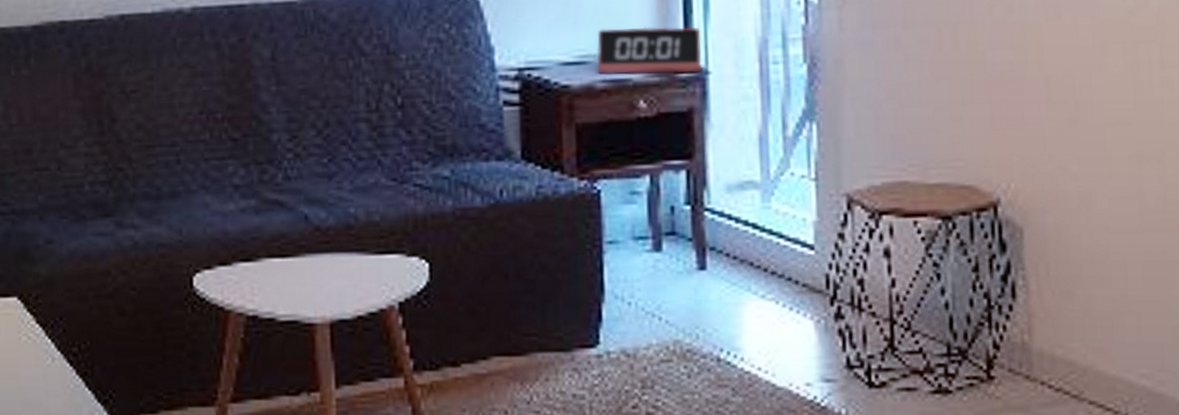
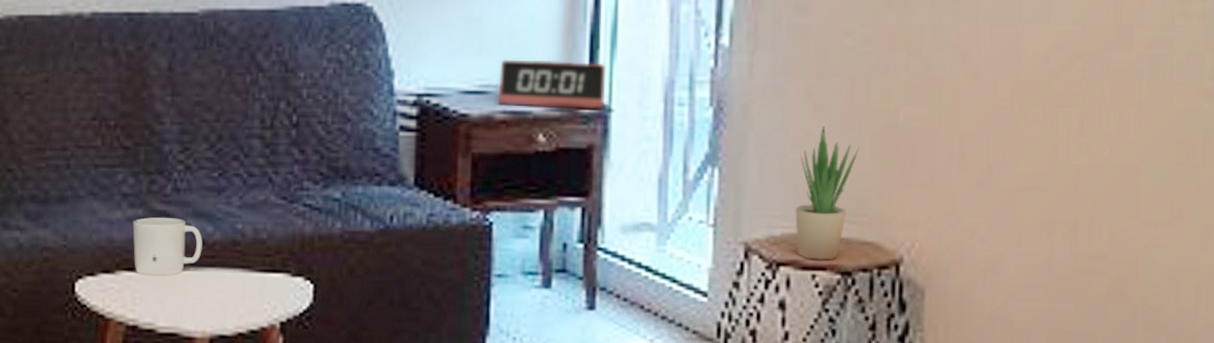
mug: none [246,206,317,266] -> present [132,217,203,277]
potted plant: none [893,76,951,207] -> present [795,126,859,260]

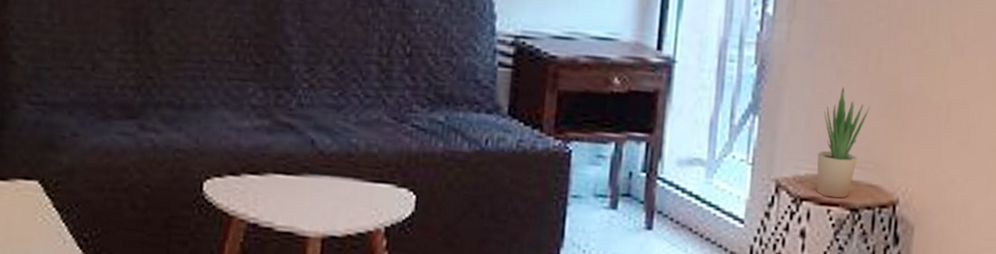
mug: present [132,217,203,277] -> none [258,128,321,182]
alarm clock: present [497,59,606,109] -> none [582,12,673,60]

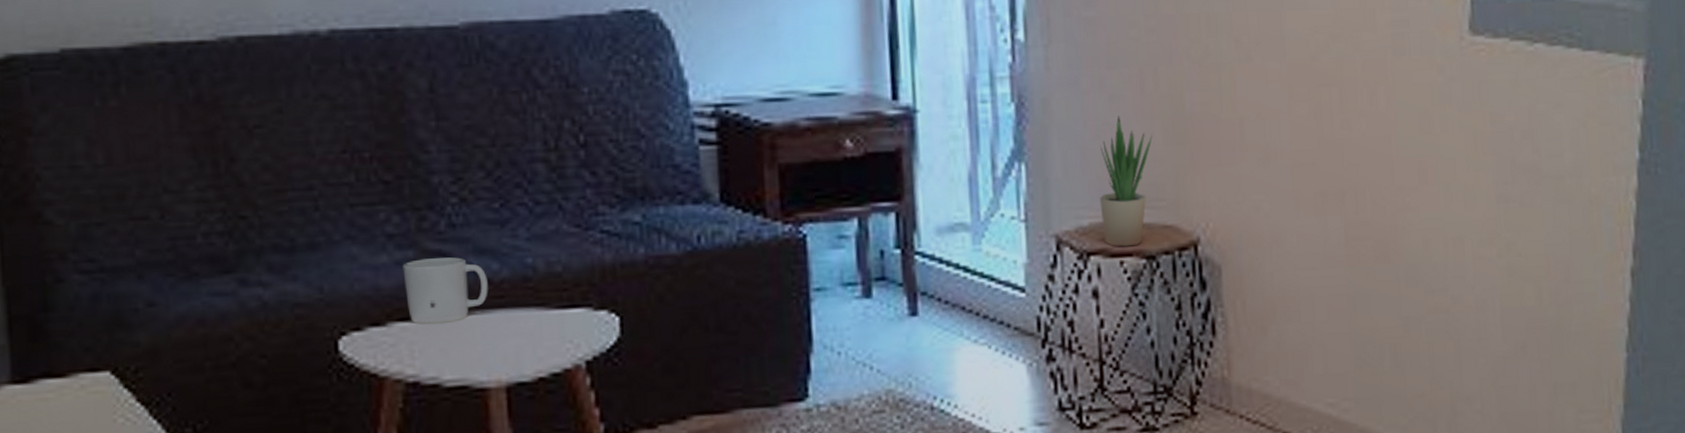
mug: none [258,128,321,182] -> present [402,257,488,325]

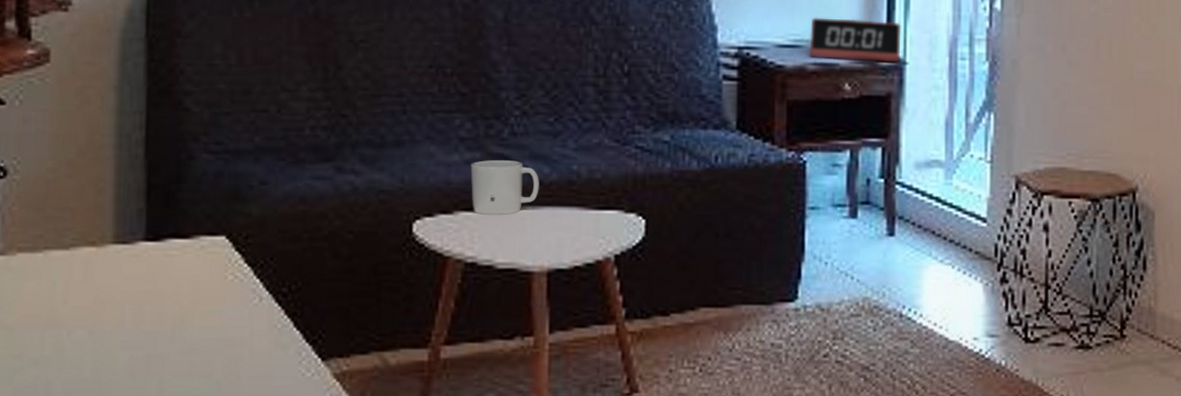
alarm clock: none [799,62,910,112] -> present [809,17,901,62]
potted plant: present [1099,116,1153,247] -> none [1055,78,1104,190]

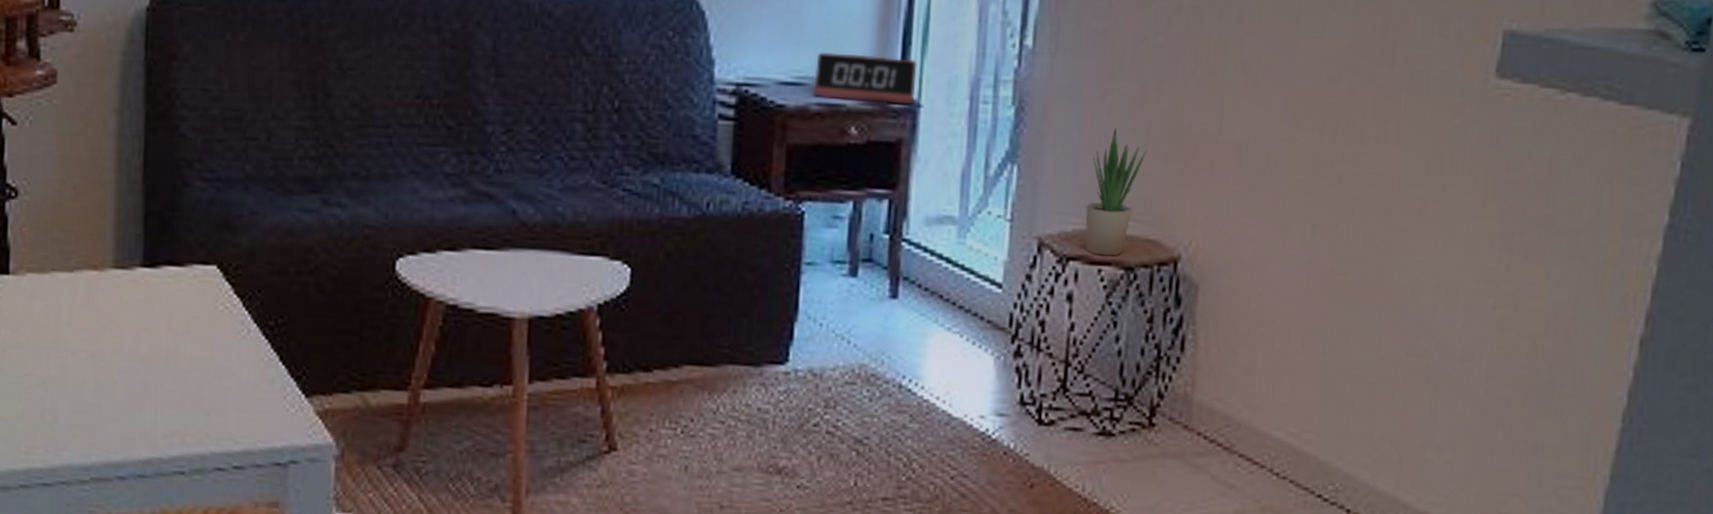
mug: present [470,160,539,216] -> none [454,198,523,258]
potted plant: none [1055,78,1104,190] -> present [1085,128,1147,256]

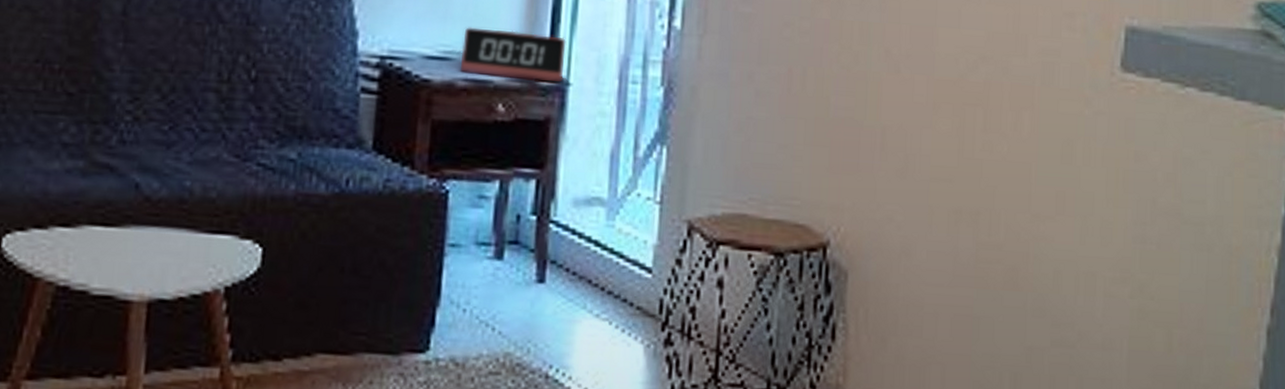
potted plant: present [1085,128,1147,256] -> none [735,111,794,241]

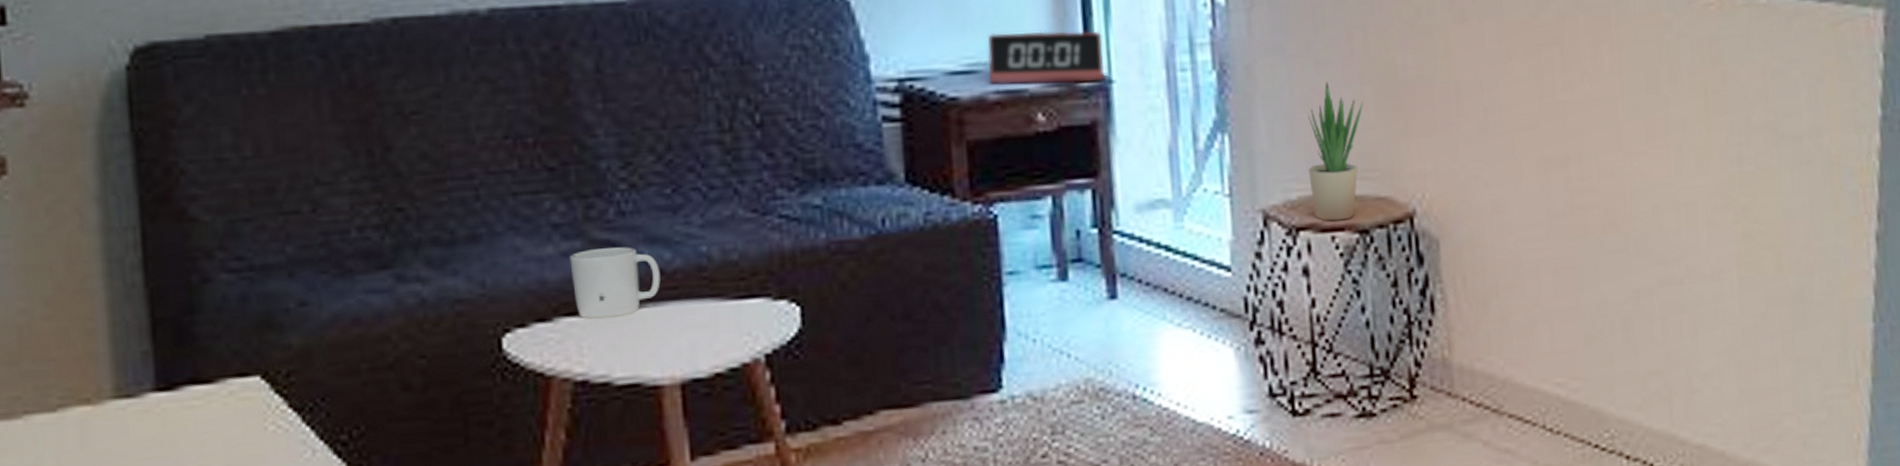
mug: none [70,170,147,235] -> present [569,247,661,320]
potted plant: none [735,111,794,241] -> present [1308,82,1363,221]

